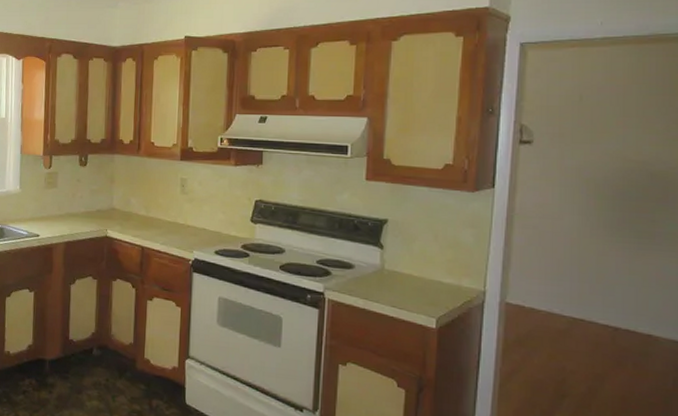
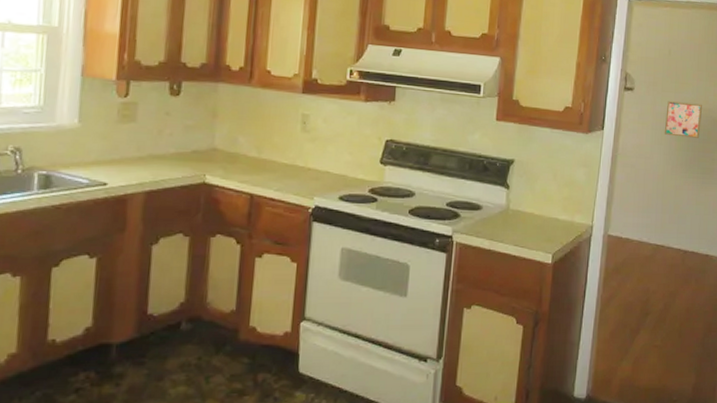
wall art: none [577,154,634,196] -> present [664,101,703,138]

